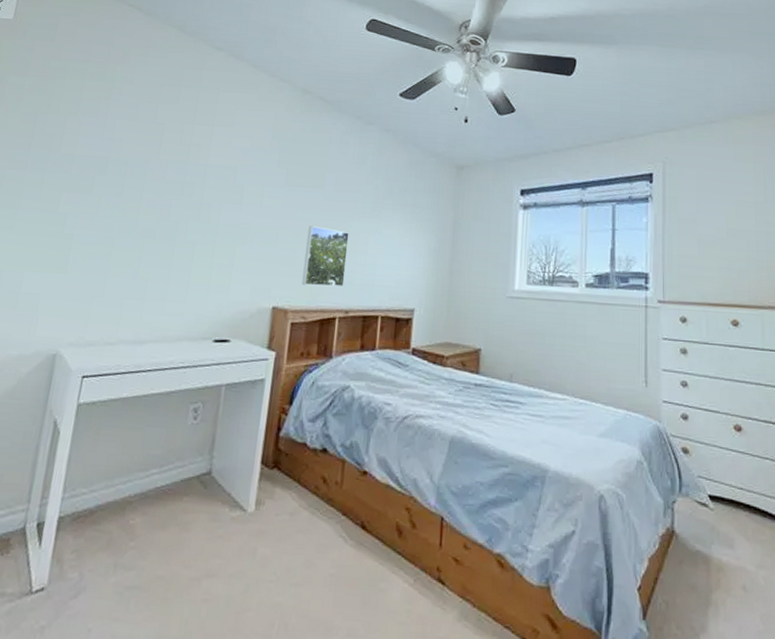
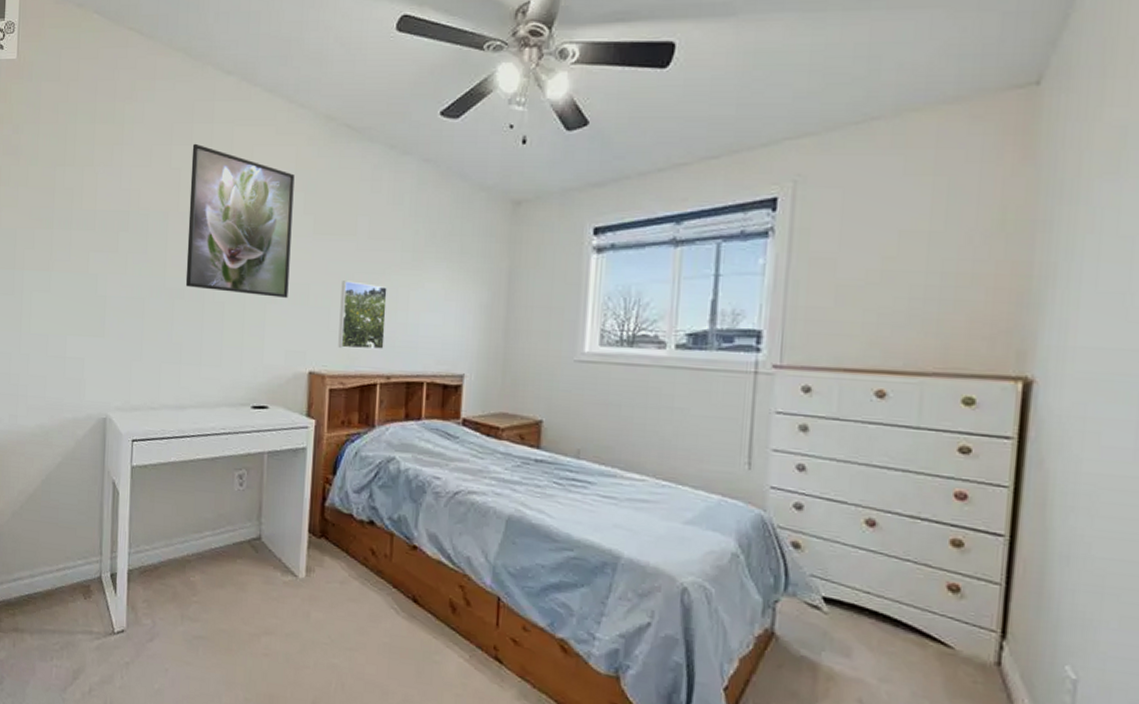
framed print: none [158,103,272,240] -> present [185,143,295,298]

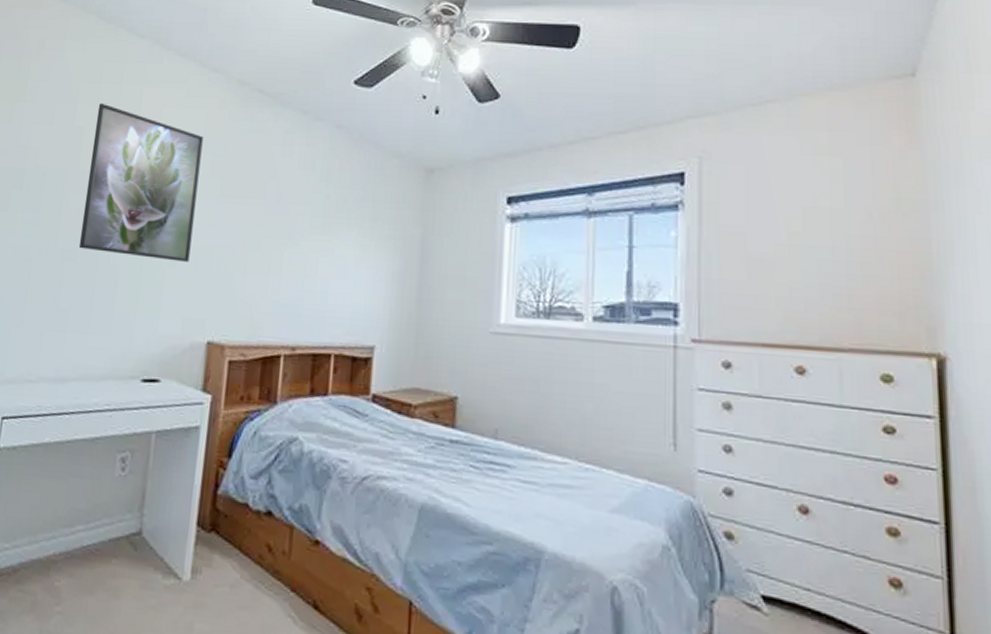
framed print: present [338,280,387,350] -> none [240,245,296,319]

